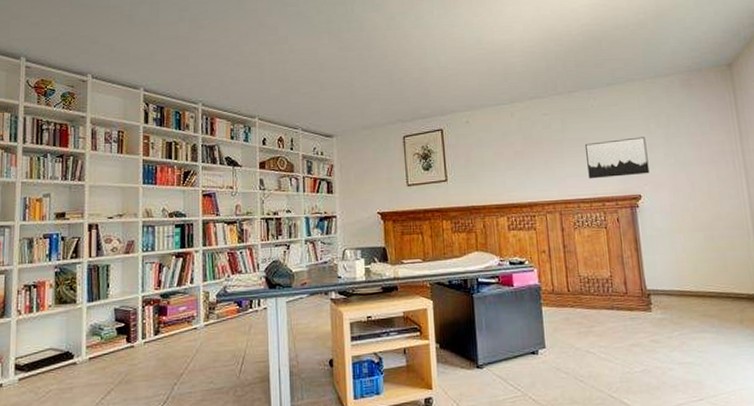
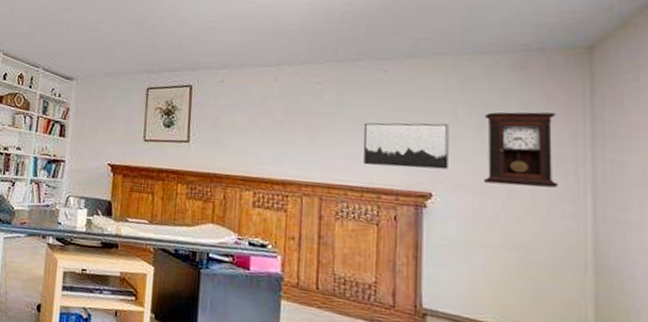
pendulum clock: none [669,118,724,180] -> present [484,112,558,188]

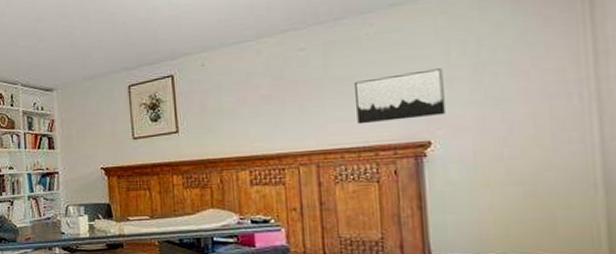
pendulum clock: present [484,112,558,188] -> none [479,37,562,121]

